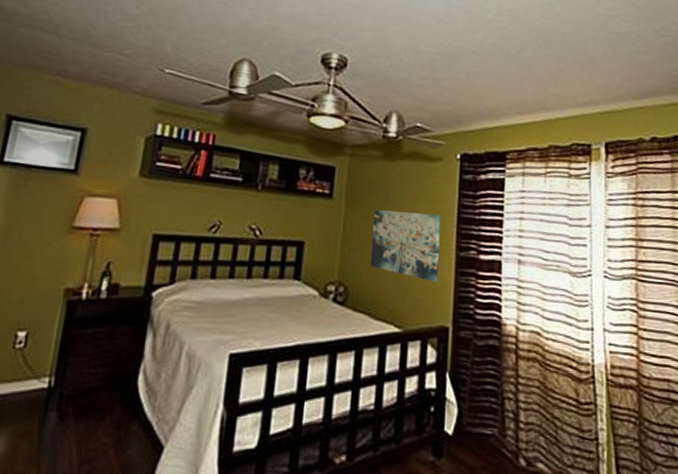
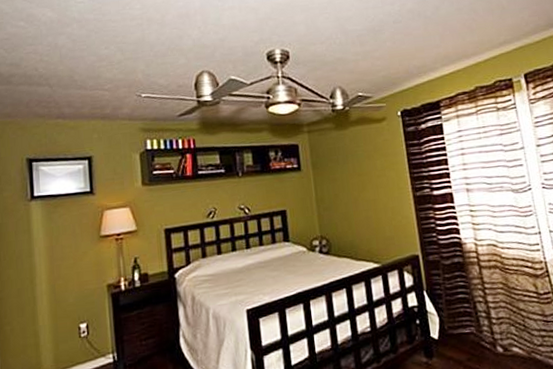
wall art: present [369,209,441,282] -> none [337,165,402,222]

